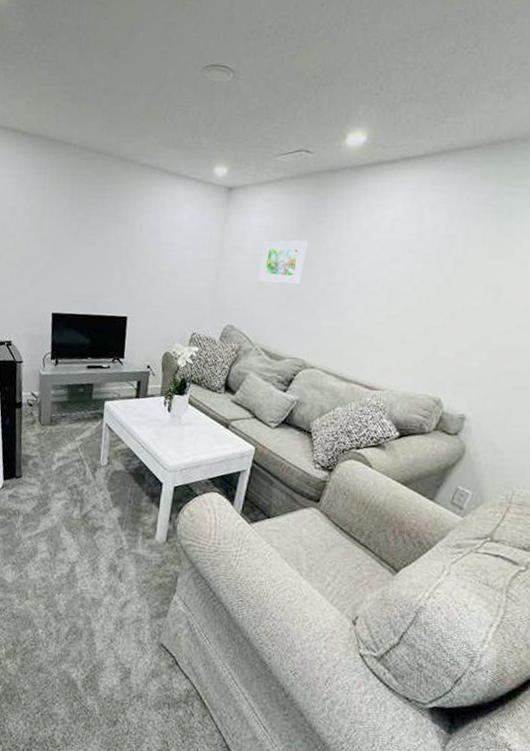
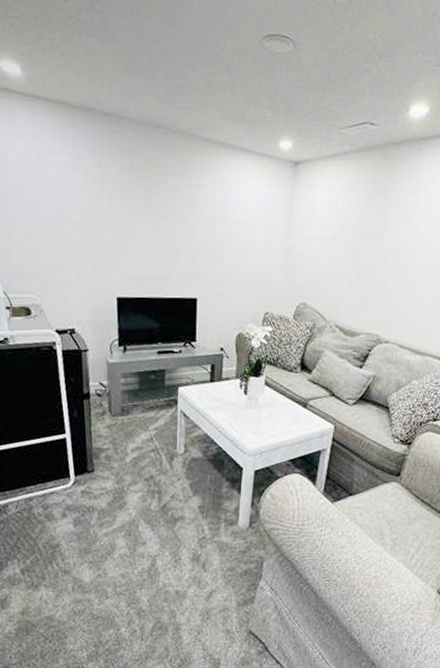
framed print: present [258,240,308,284] -> none [328,214,376,258]

